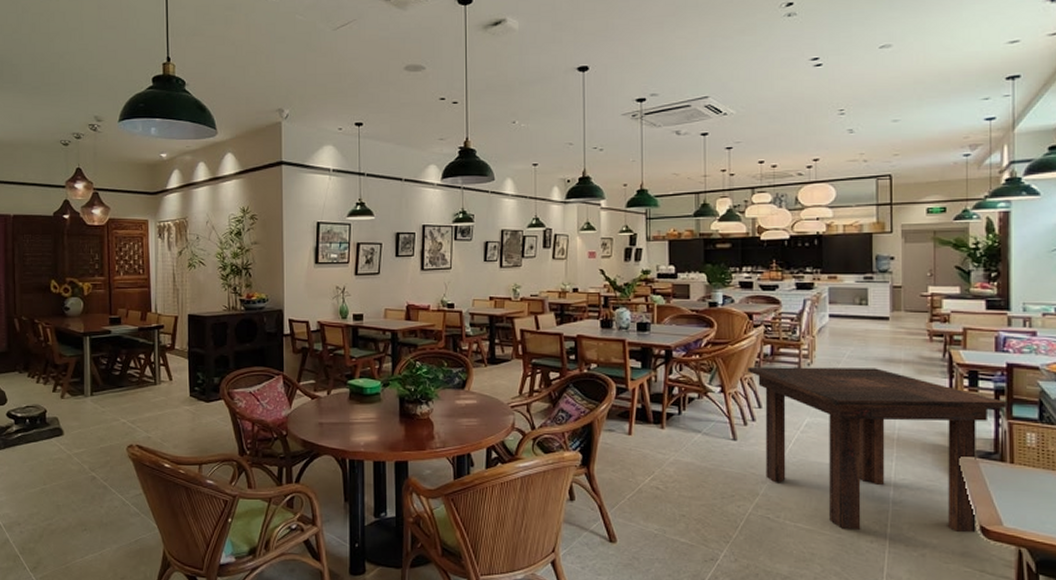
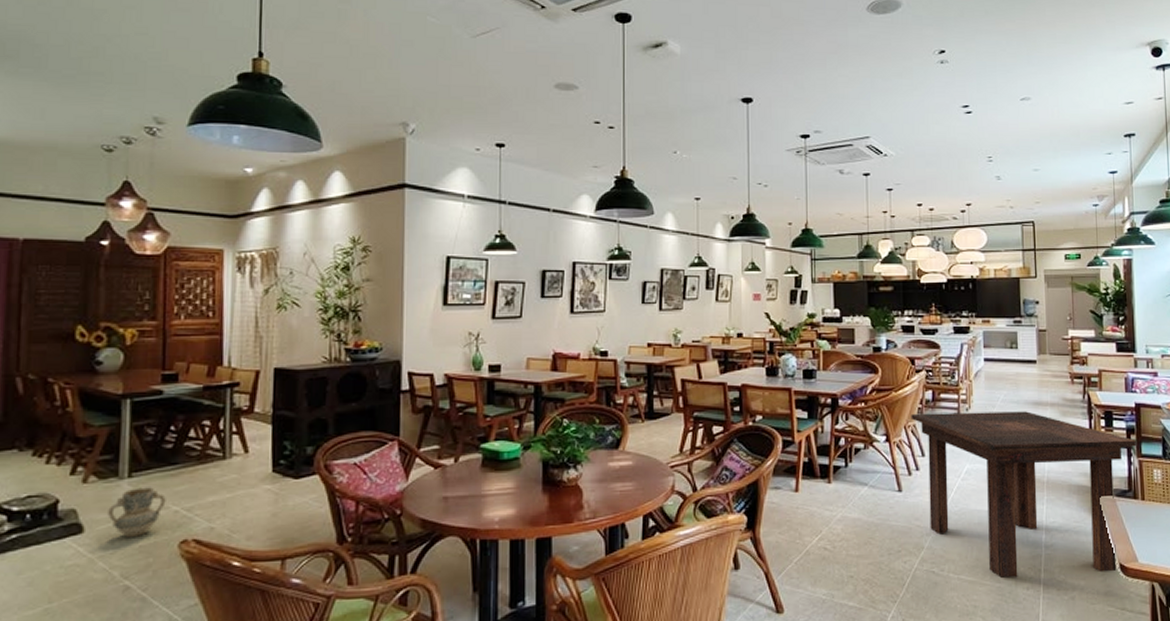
ceramic jug: none [78,404,117,441] -> present [108,487,166,539]

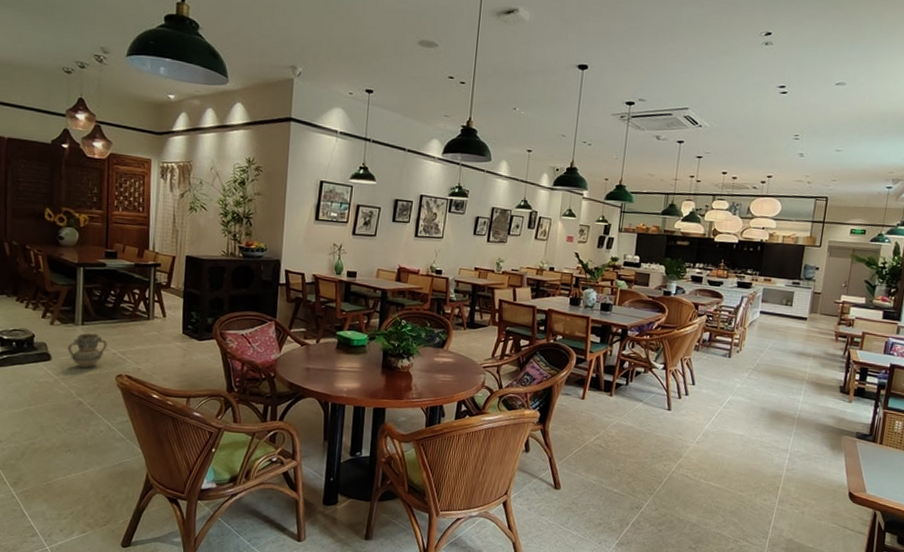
dining table: present [911,411,1136,578] -> none [688,349,885,497]

